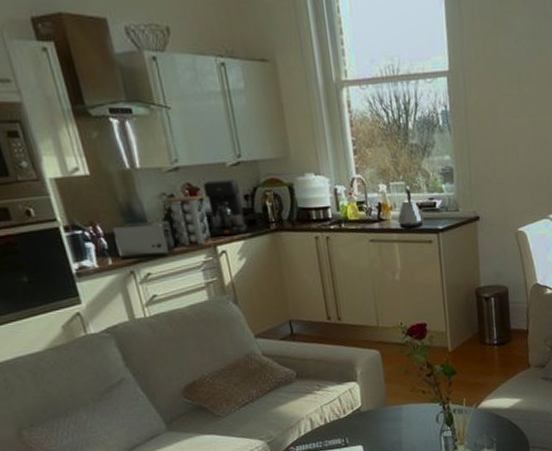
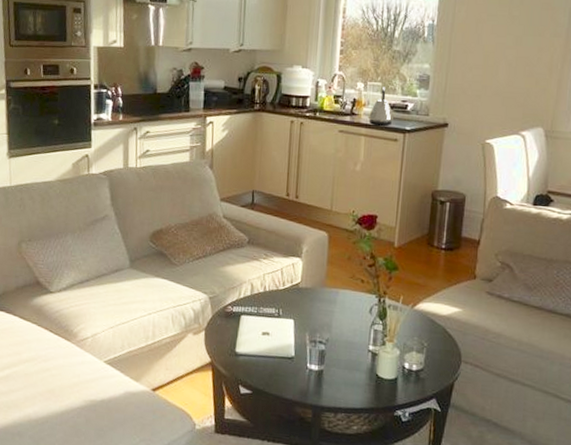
toaster: present [112,220,176,261] -> none [128,88,174,121]
spice rack: present [166,188,212,248] -> none [174,65,204,116]
coffee maker: present [203,179,248,237] -> none [204,62,236,110]

